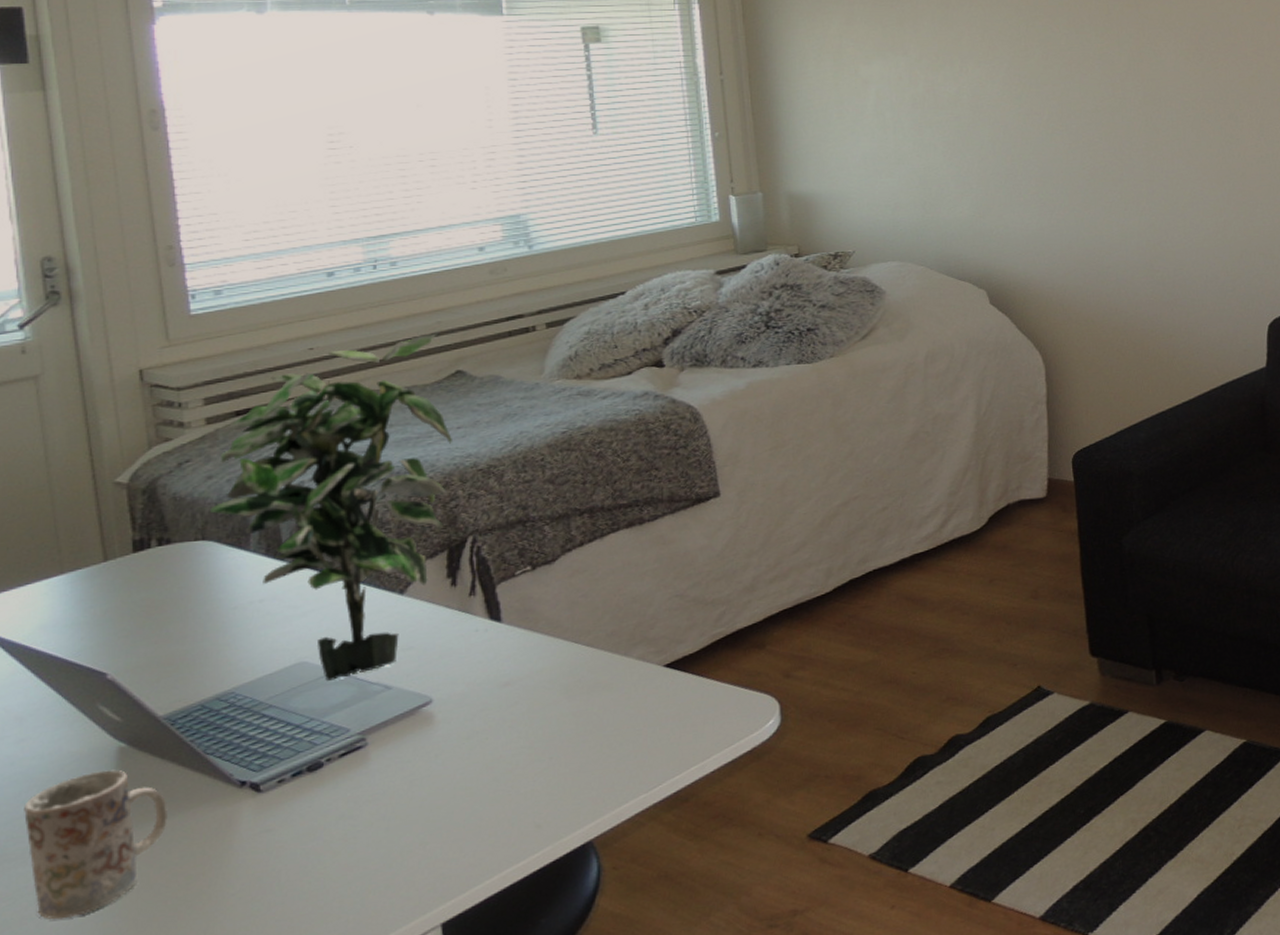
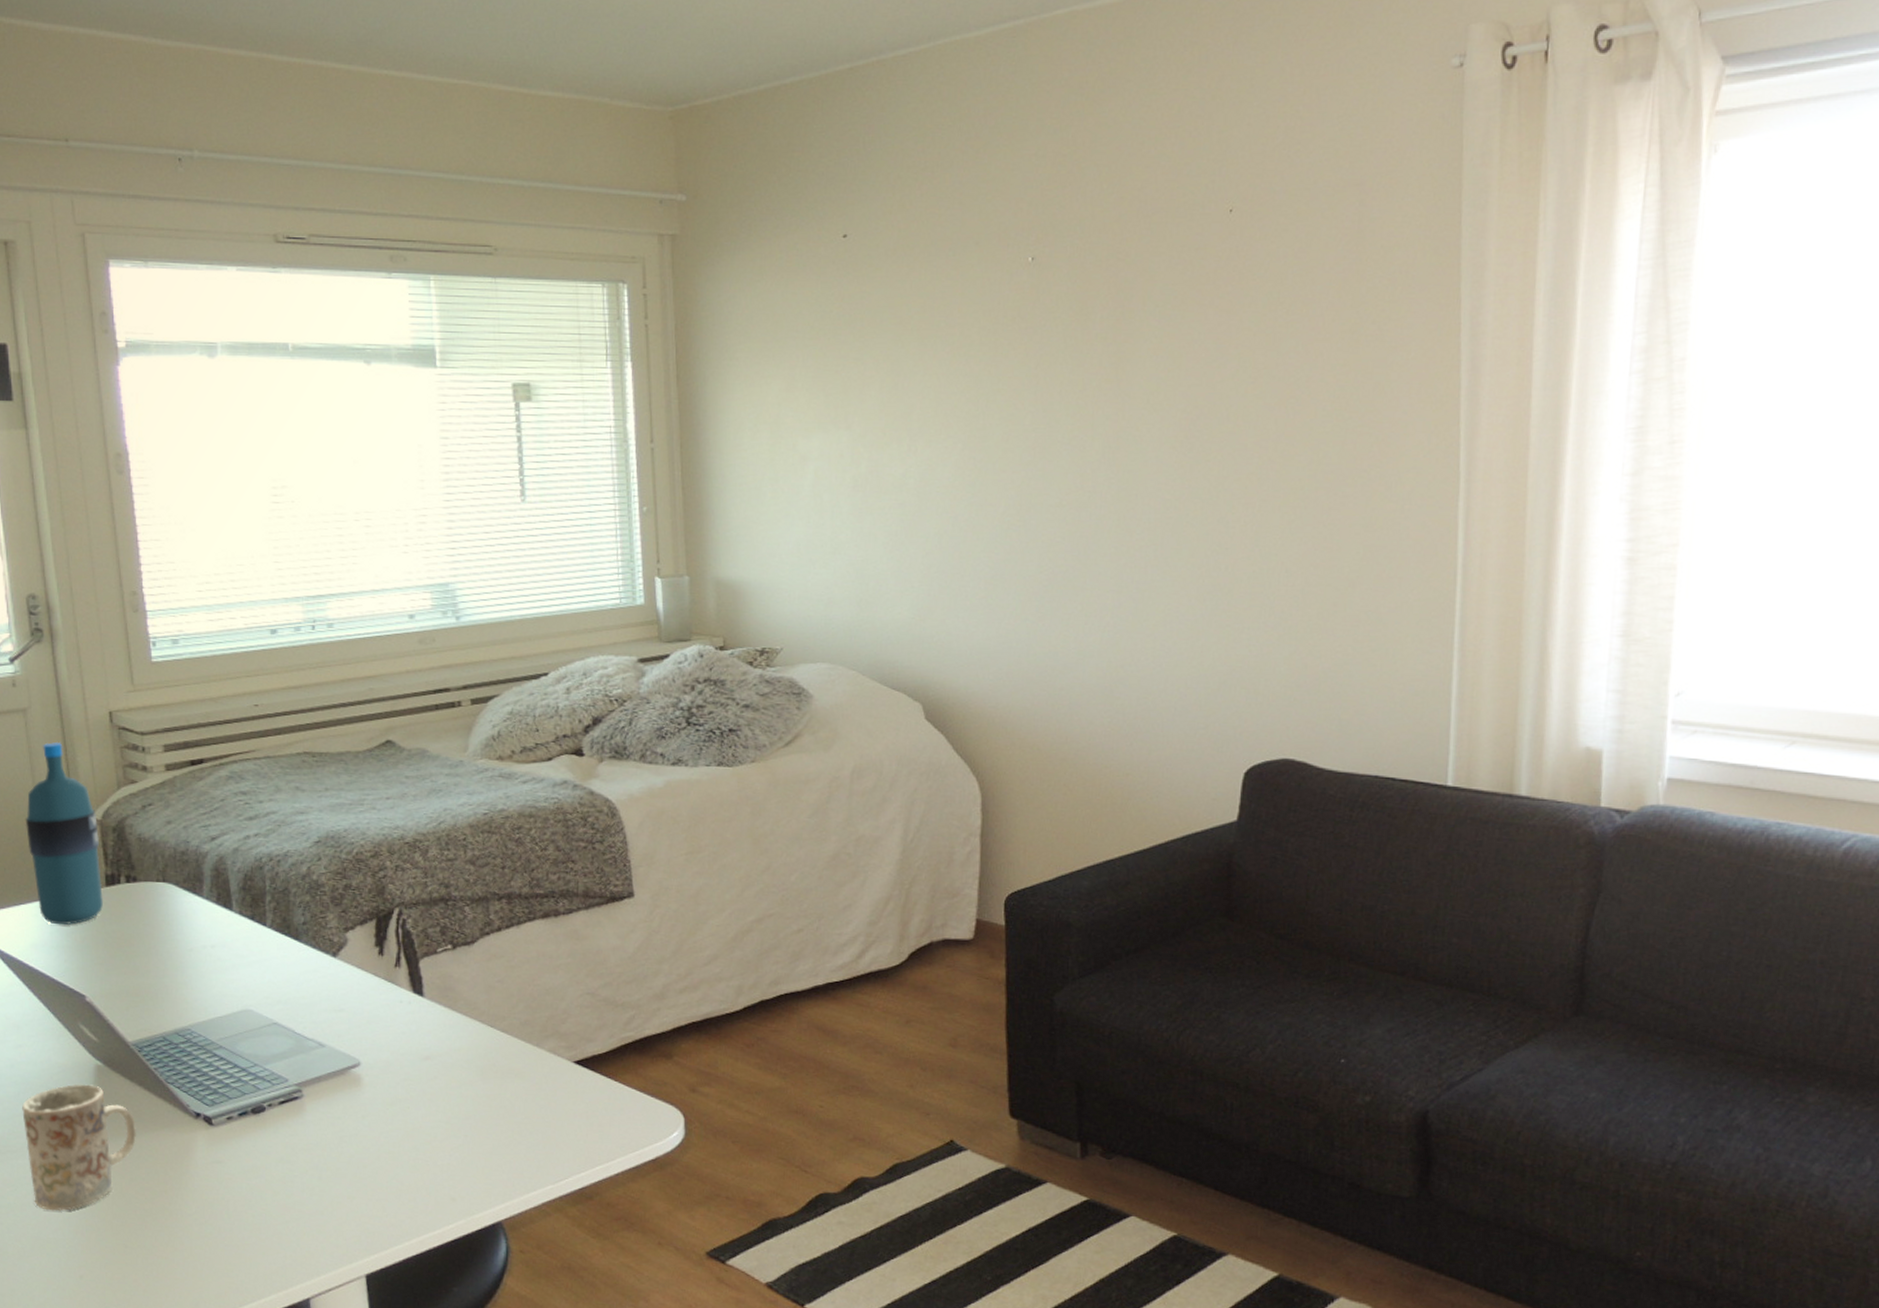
water bottle: none [34,407,129,601] -> present [25,742,103,926]
potted plant: present [210,333,452,682] -> none [170,700,382,1032]

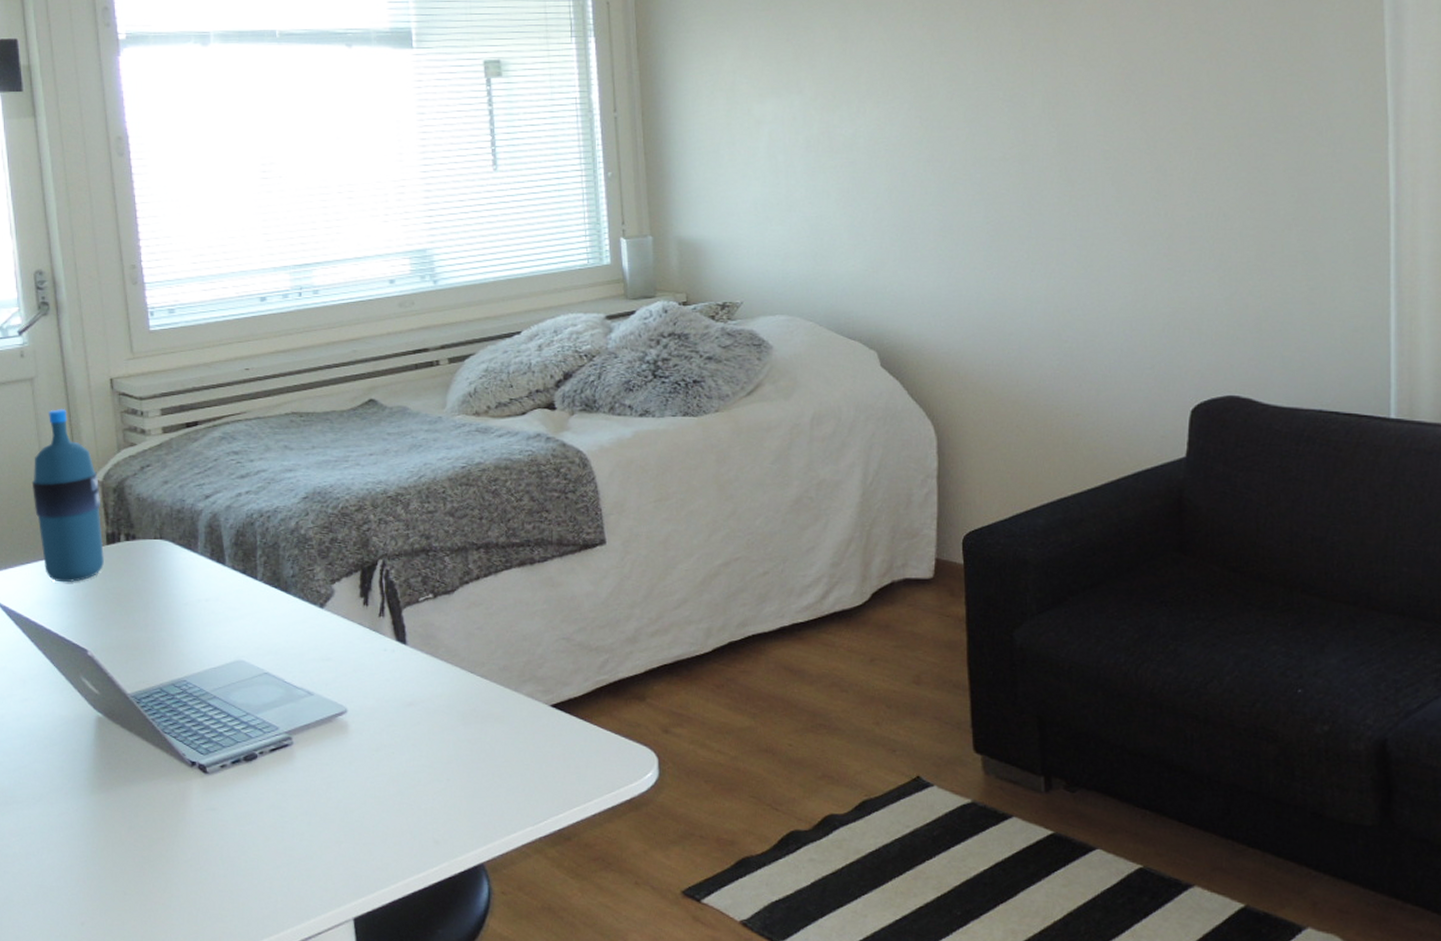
mug: present [22,1083,136,1212] -> none [28,735,135,860]

